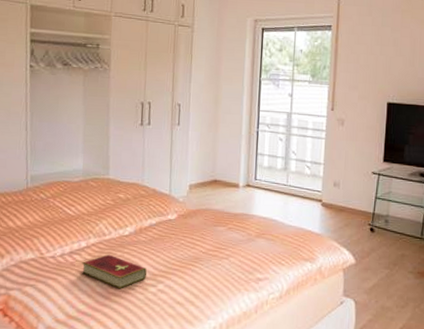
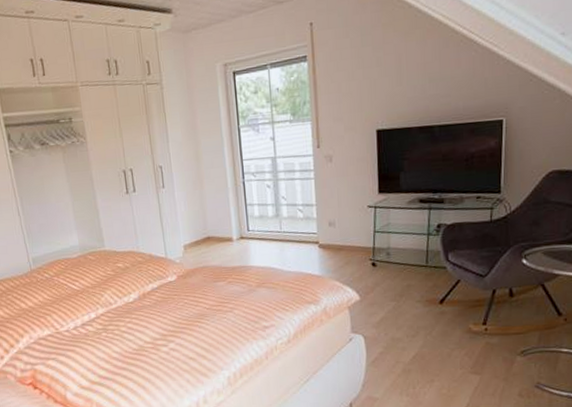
hardcover book: present [82,254,147,289] -> none [94,321,157,353]

